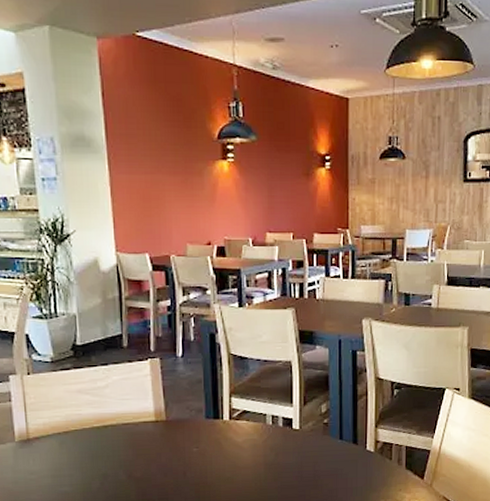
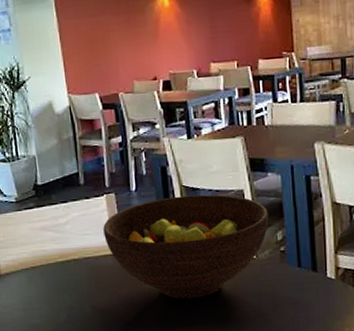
fruit bowl: none [145,363,314,469] -> present [103,194,269,299]

